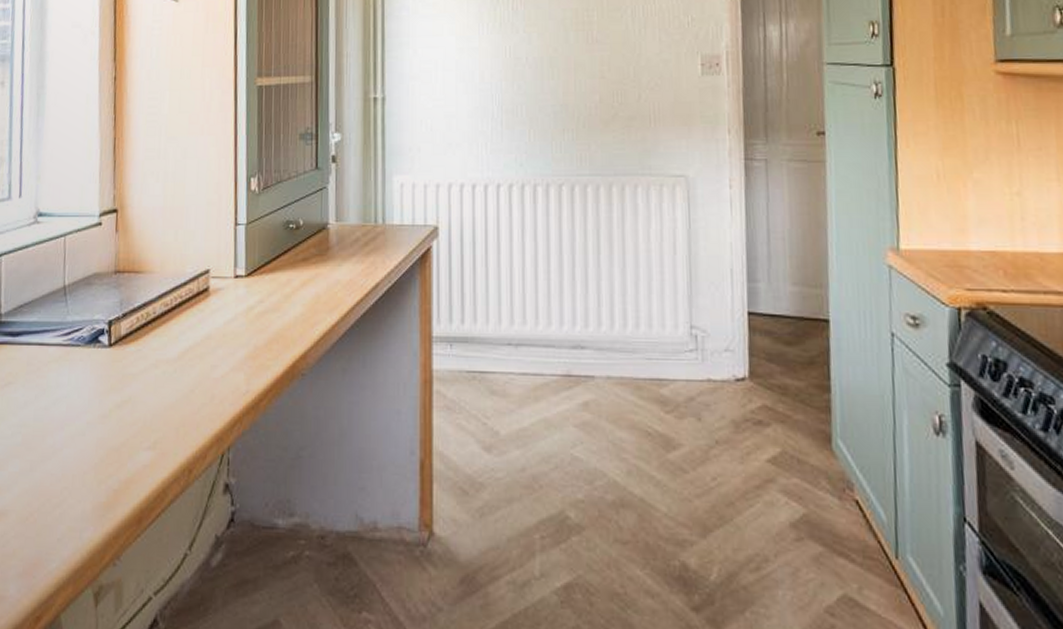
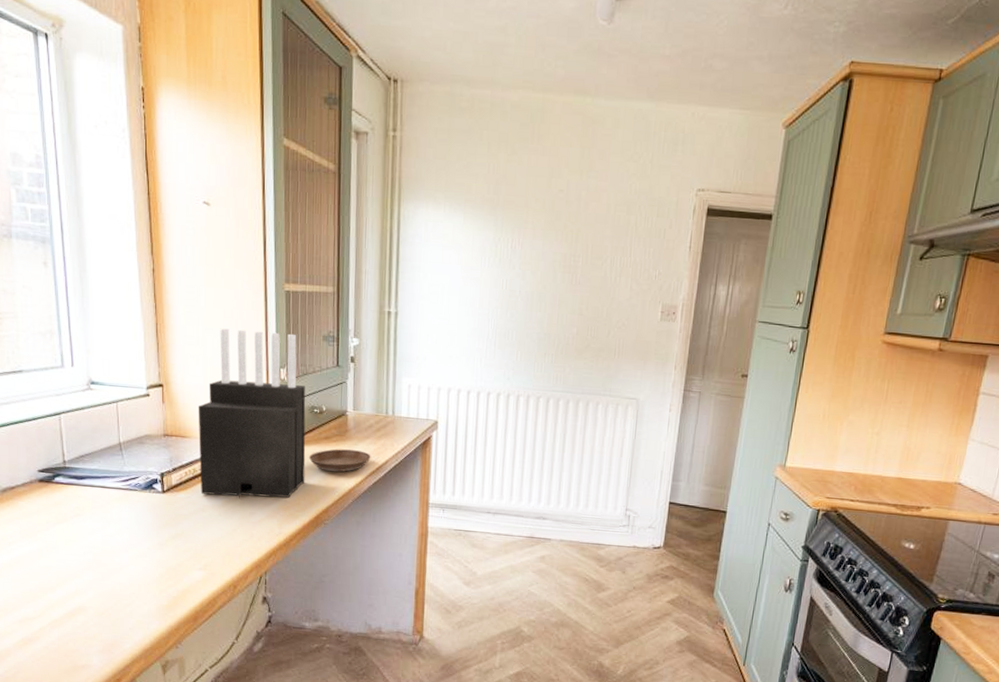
knife block: none [153,135,280,349] -> present [198,328,306,499]
saucer: none [283,273,358,304] -> present [309,449,371,473]

